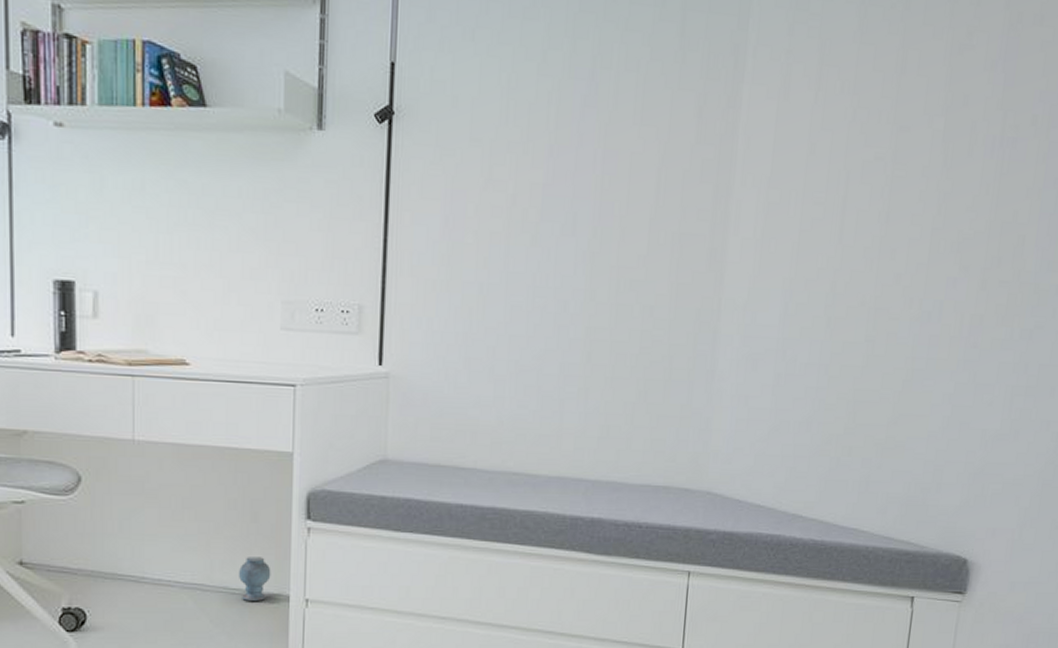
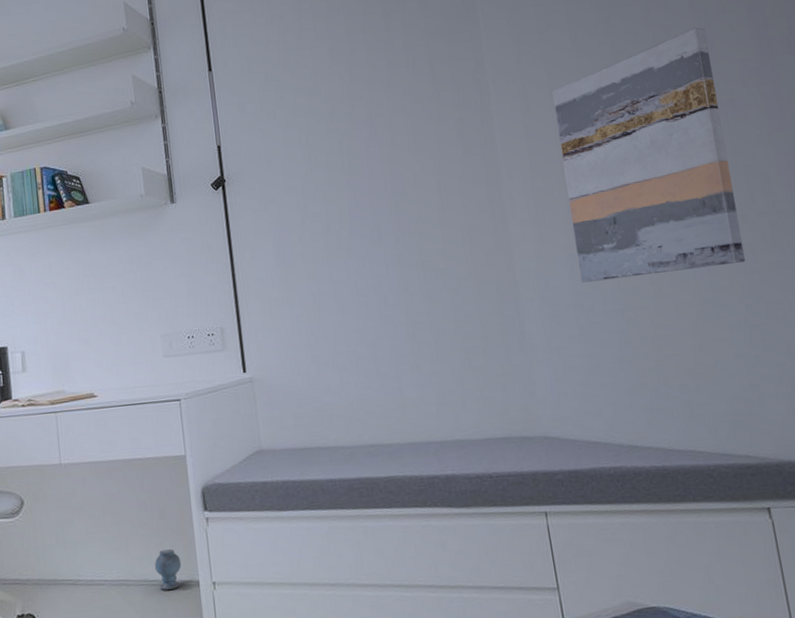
wall art: none [791,36,1013,335] -> present [552,27,746,283]

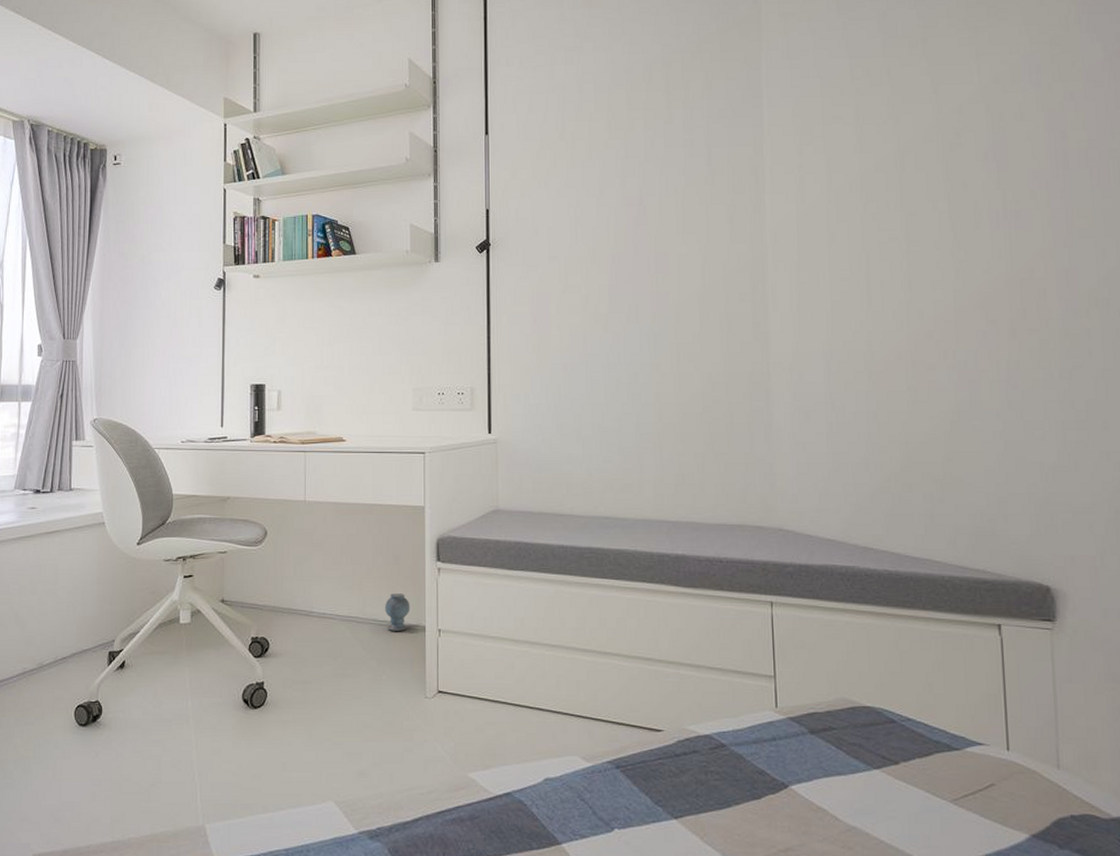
wall art: present [552,27,746,283] -> none [829,133,1010,381]

